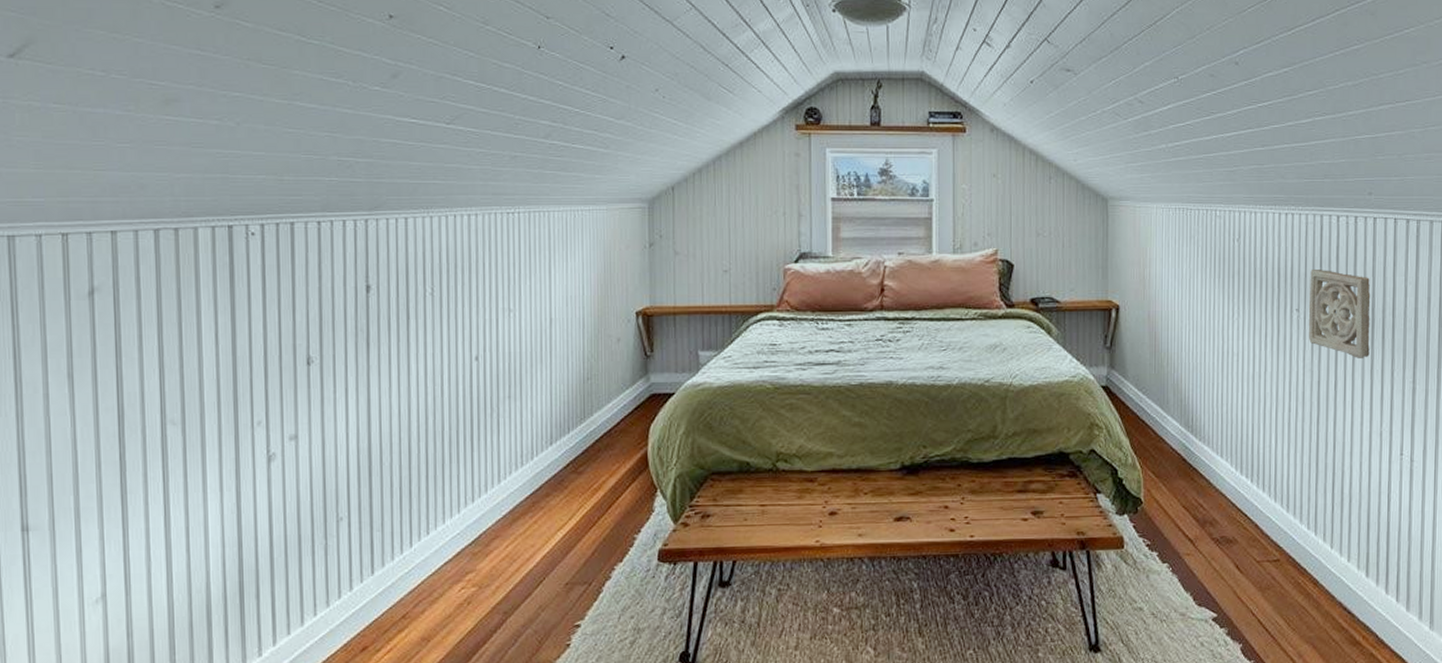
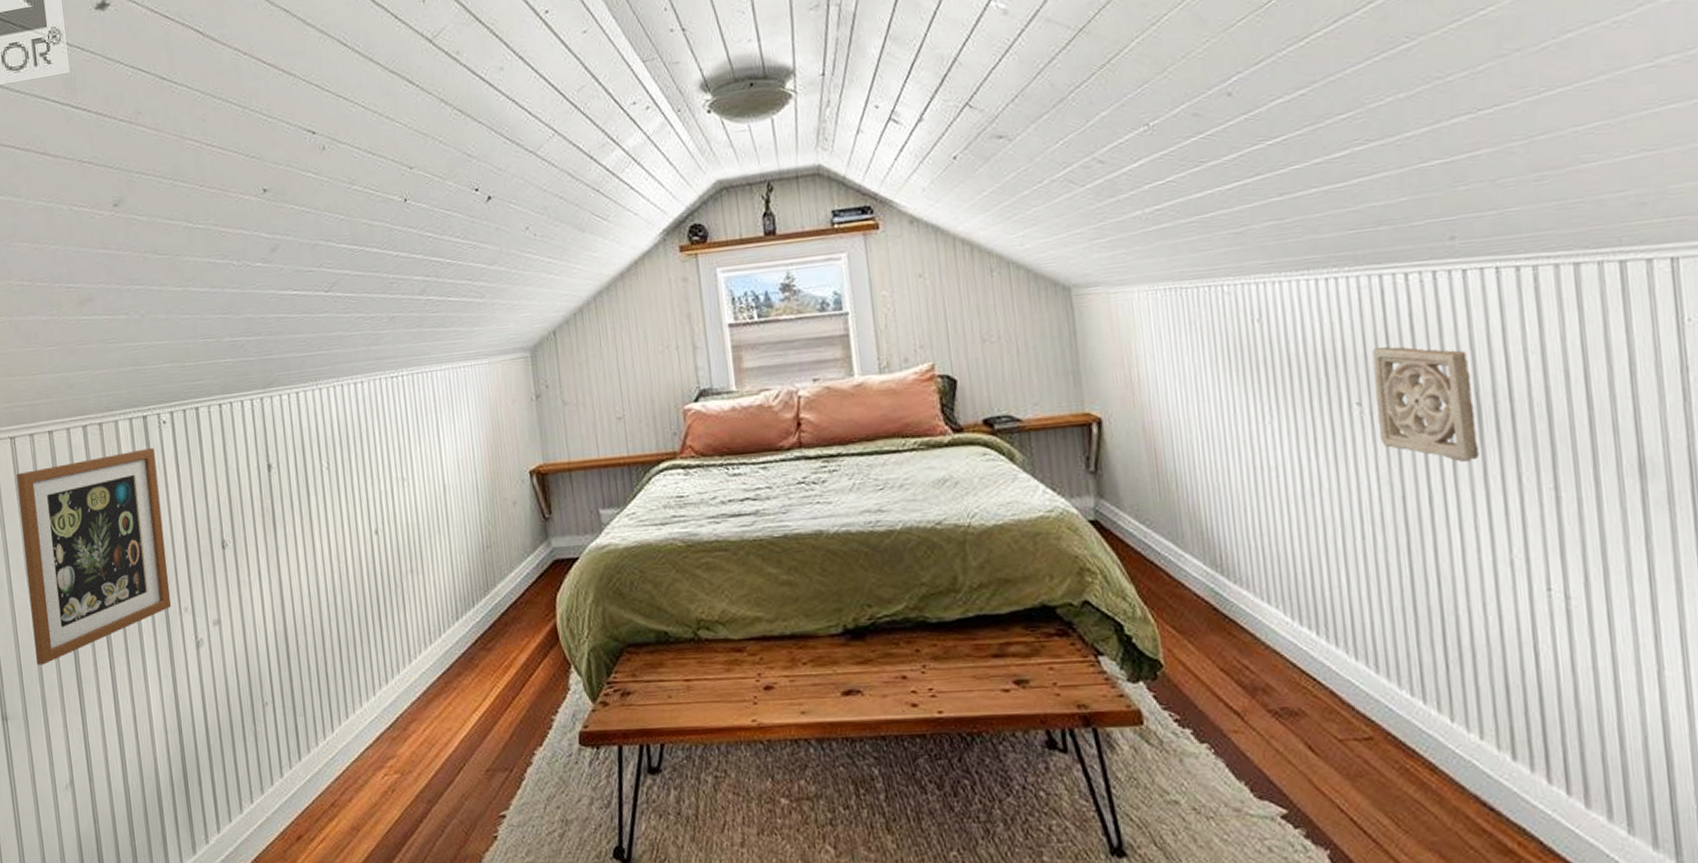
picture frame: none [66,259,243,474] -> present [16,448,172,665]

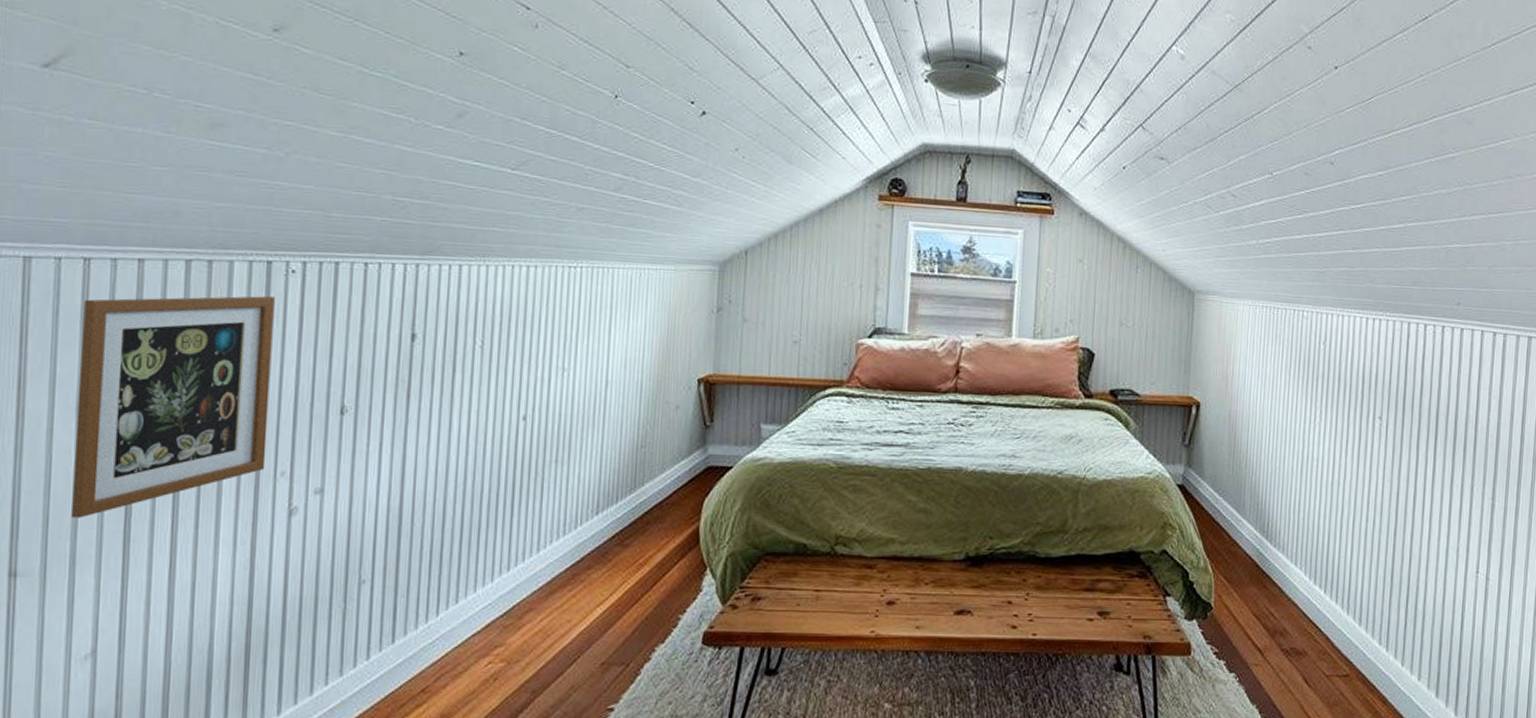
wall ornament: present [1372,346,1479,462] -> none [1389,378,1454,471]

